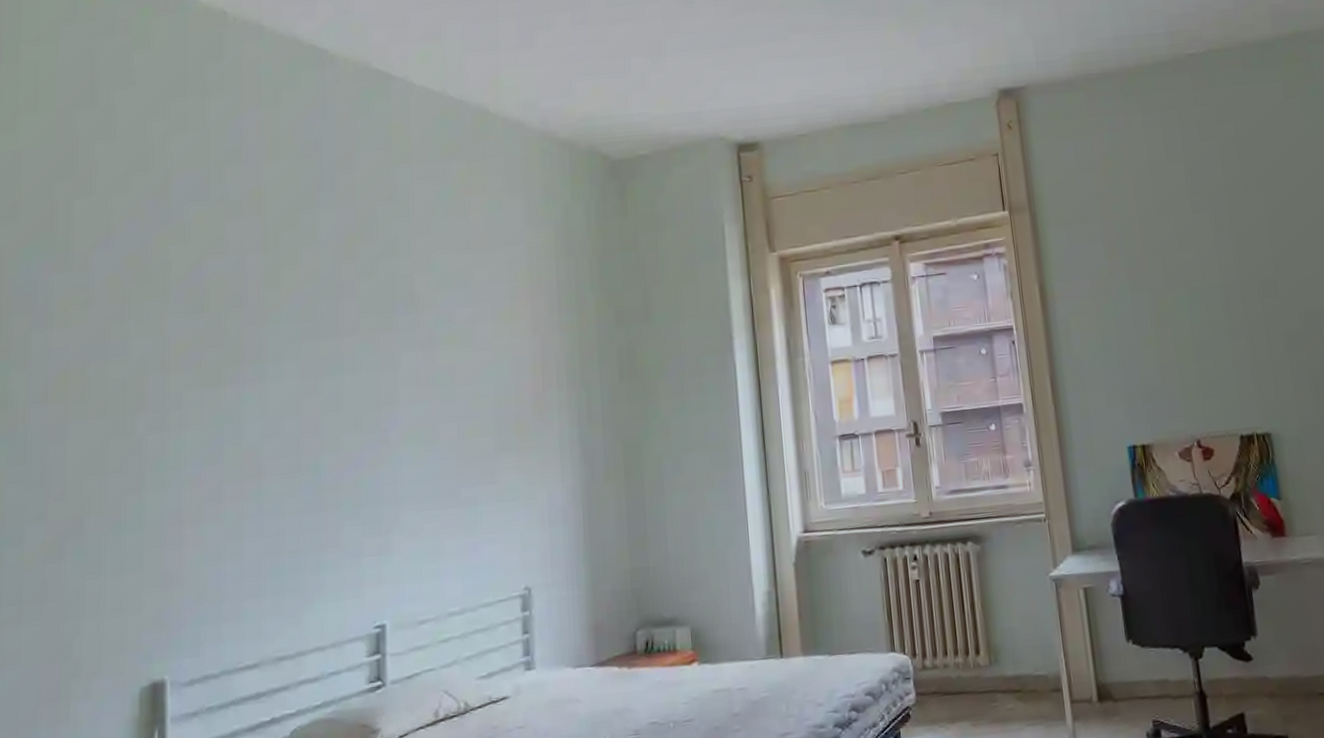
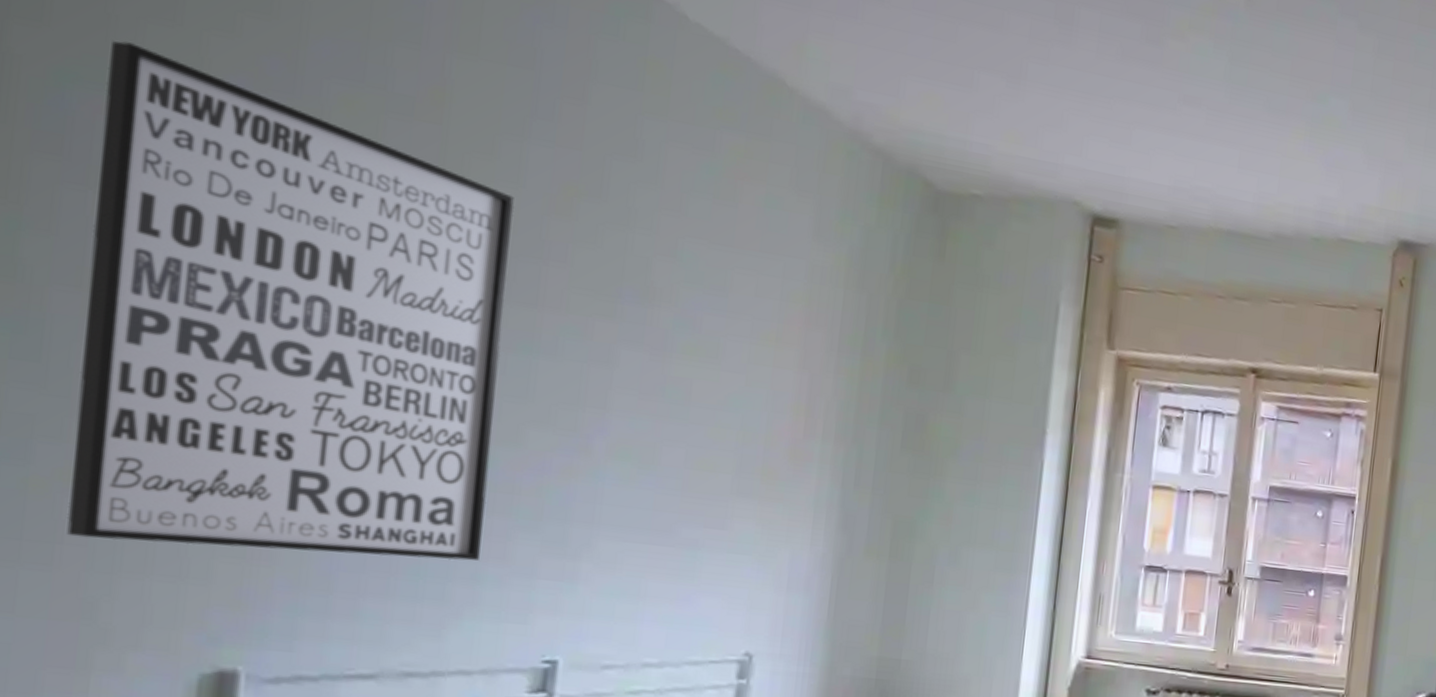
wall art: none [48,217,321,594] -> present [66,41,515,561]

